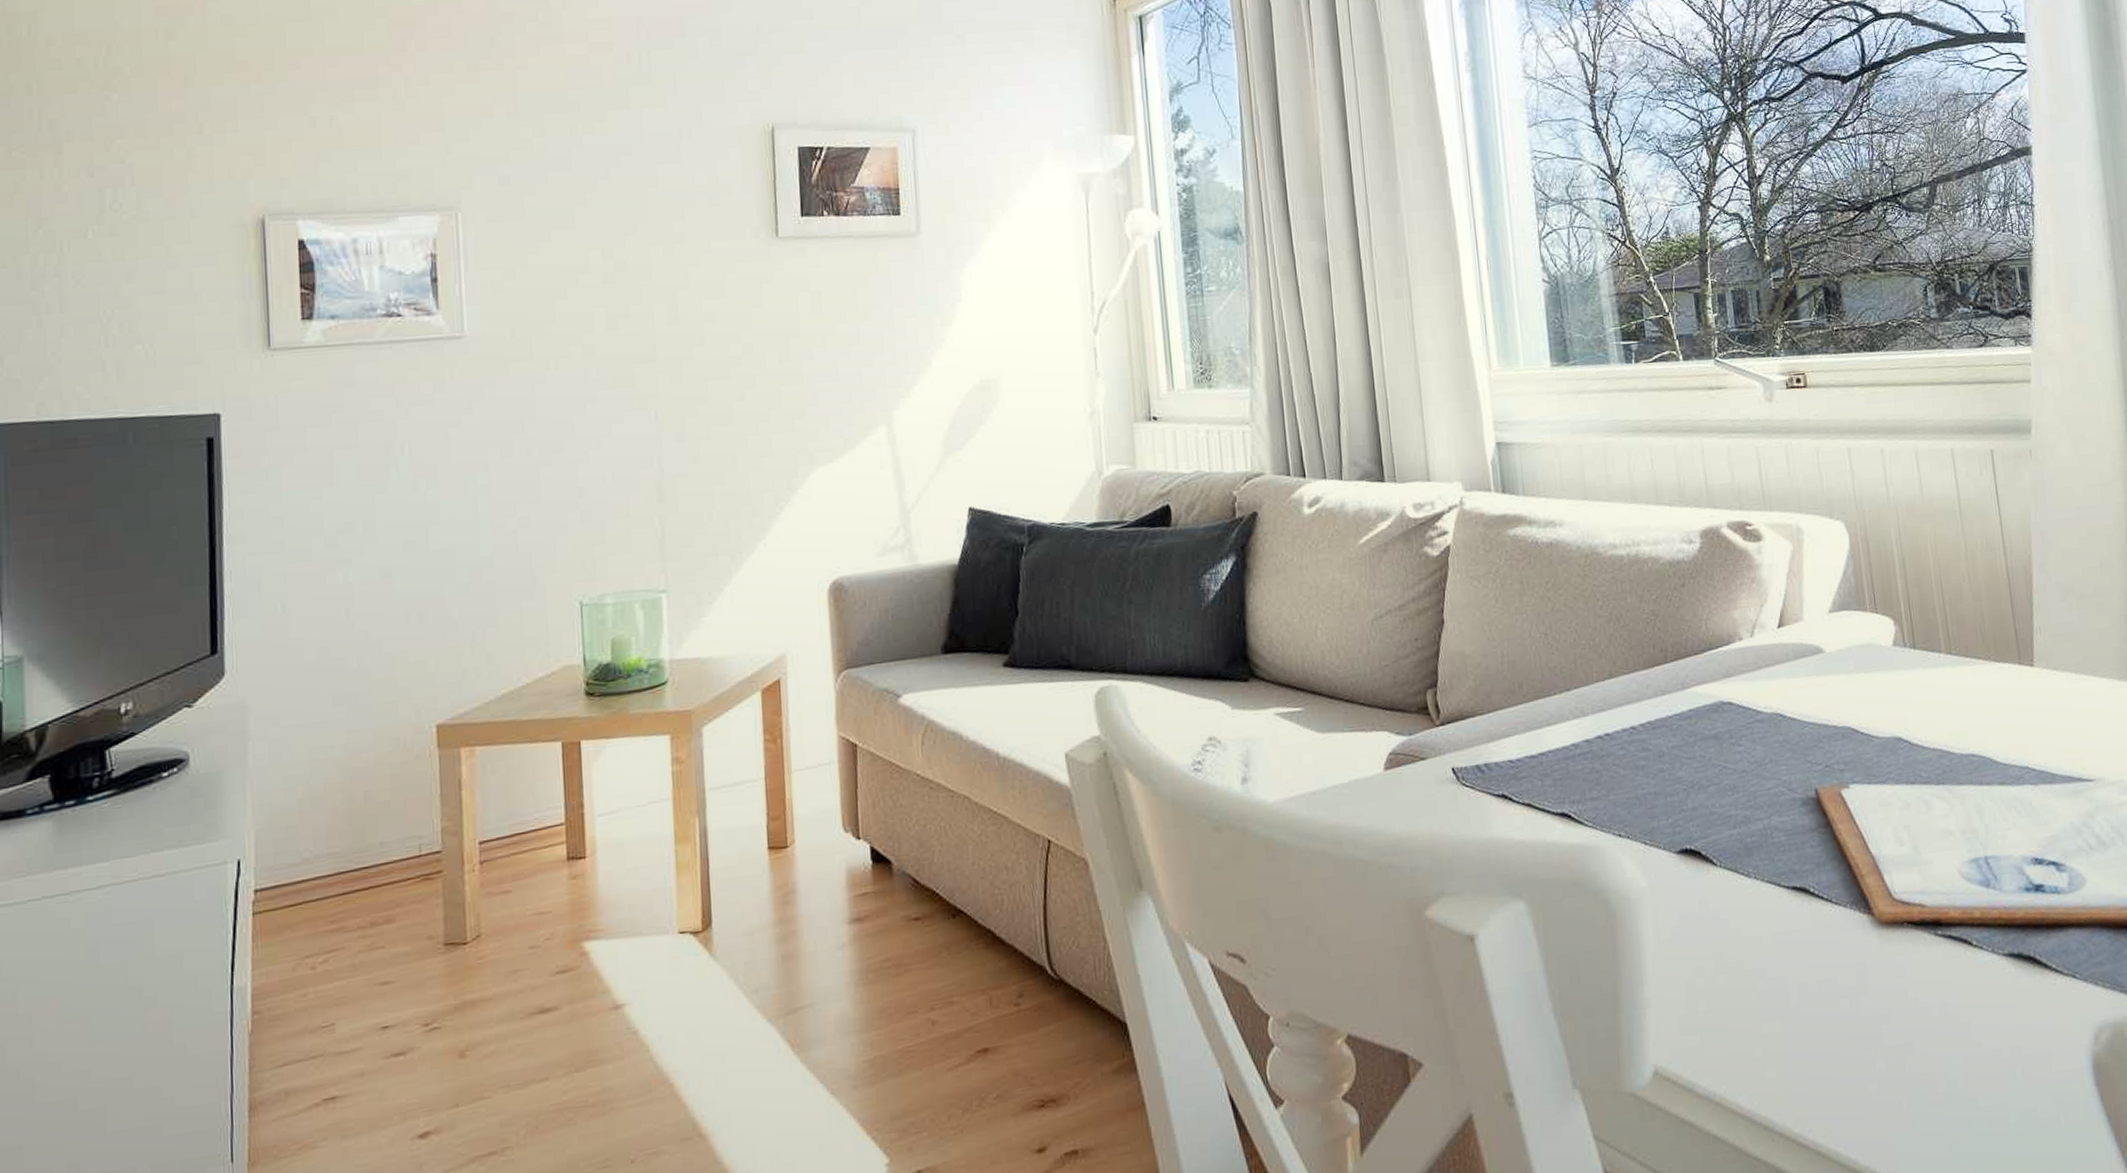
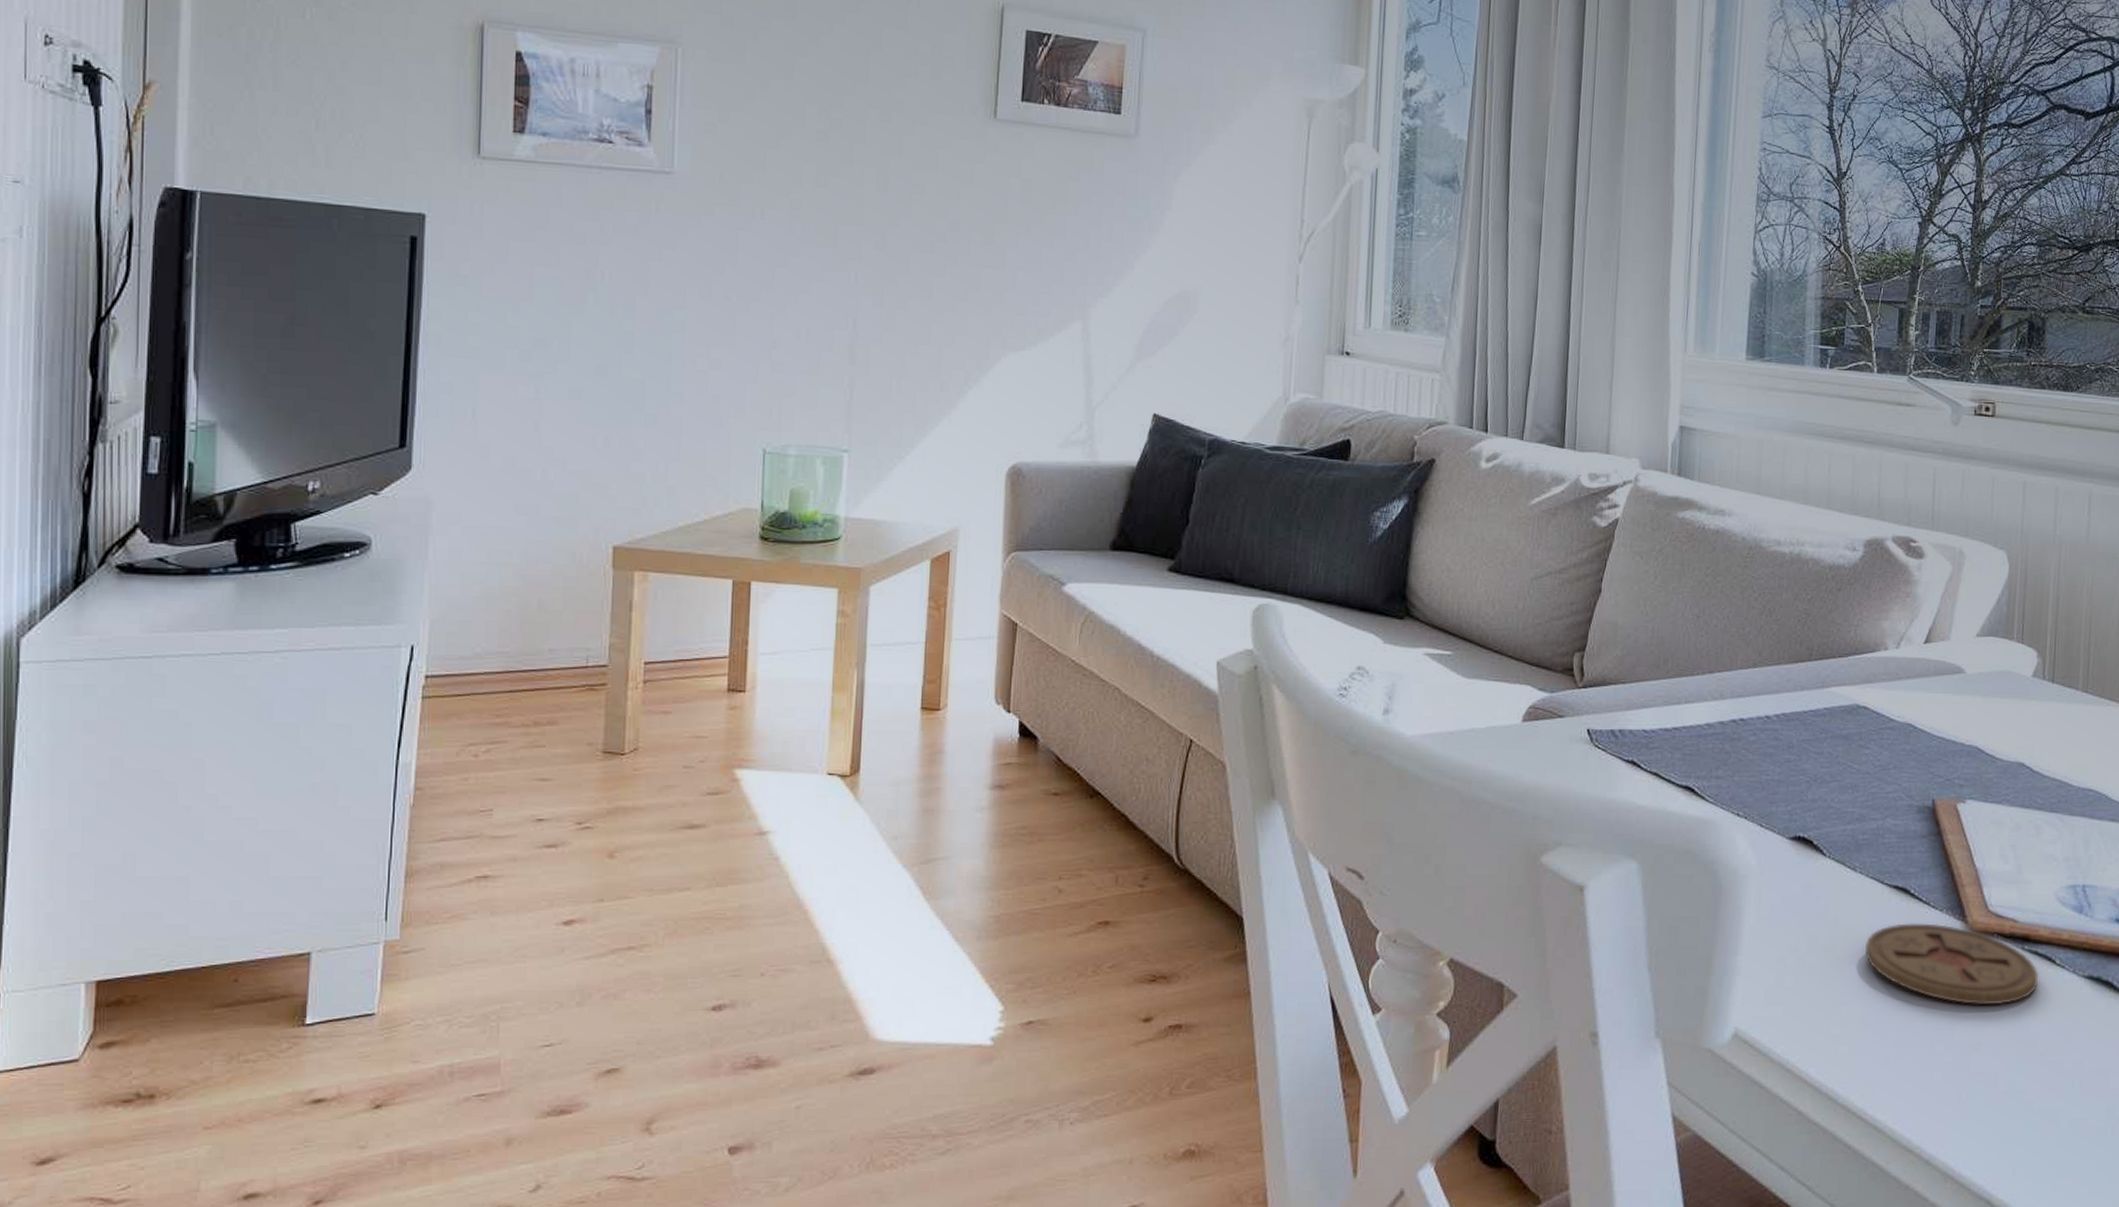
coaster: none [1774,920,1959,1004] -> present [1865,923,2039,1005]

